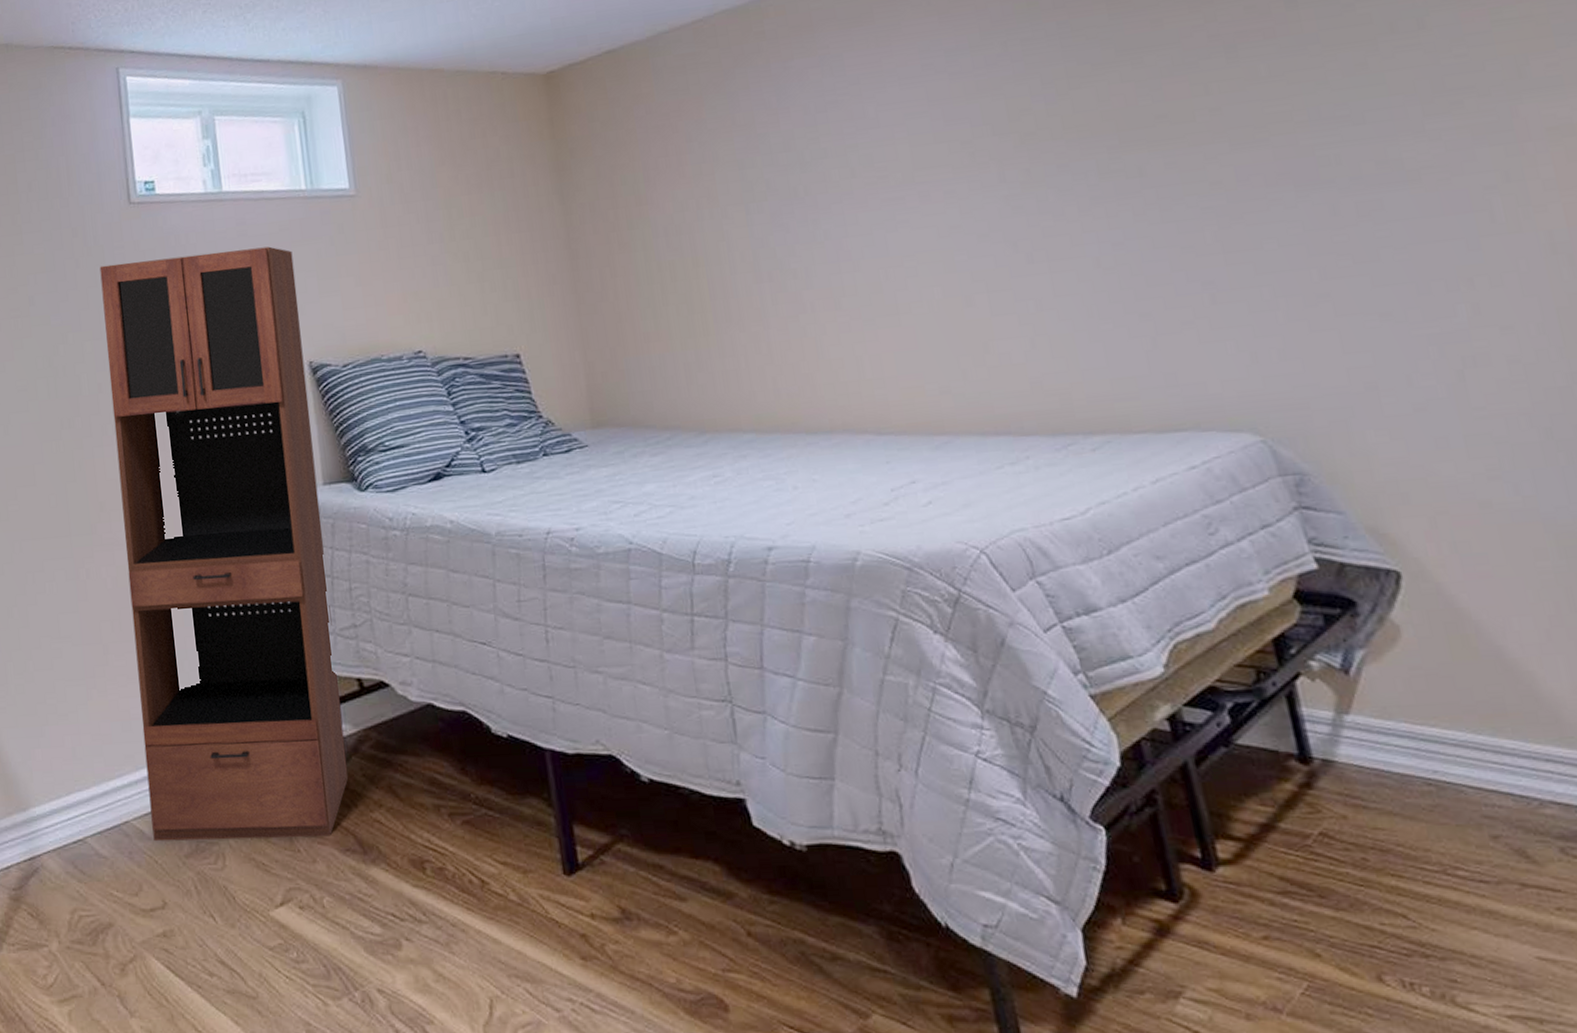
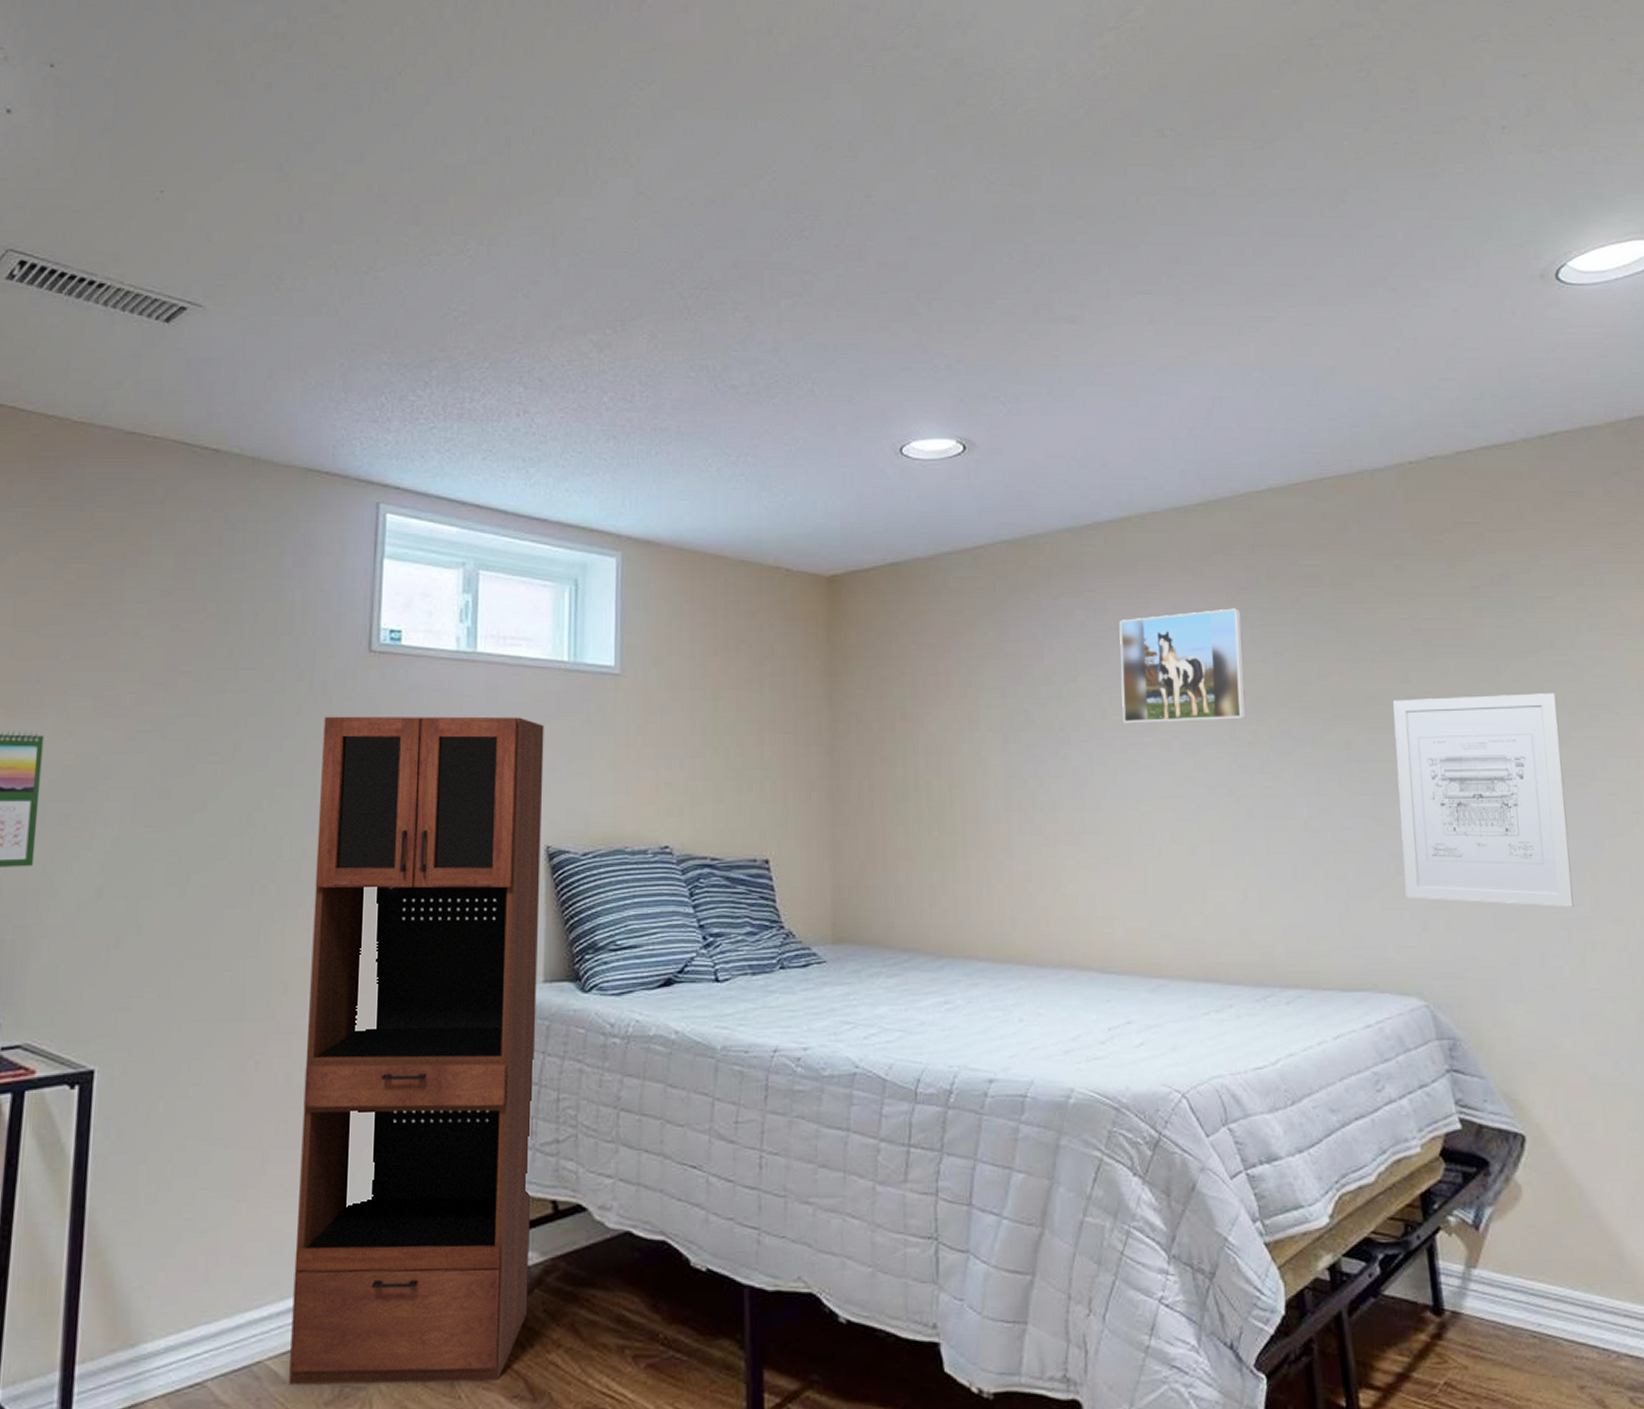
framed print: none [859,42,1016,180] -> present [1119,608,1247,724]
wall art: none [1192,82,1445,329] -> present [1393,693,1574,907]

